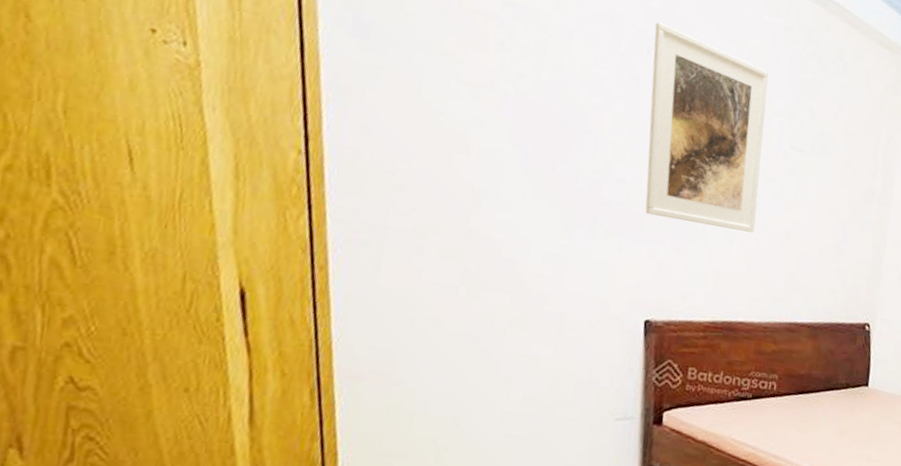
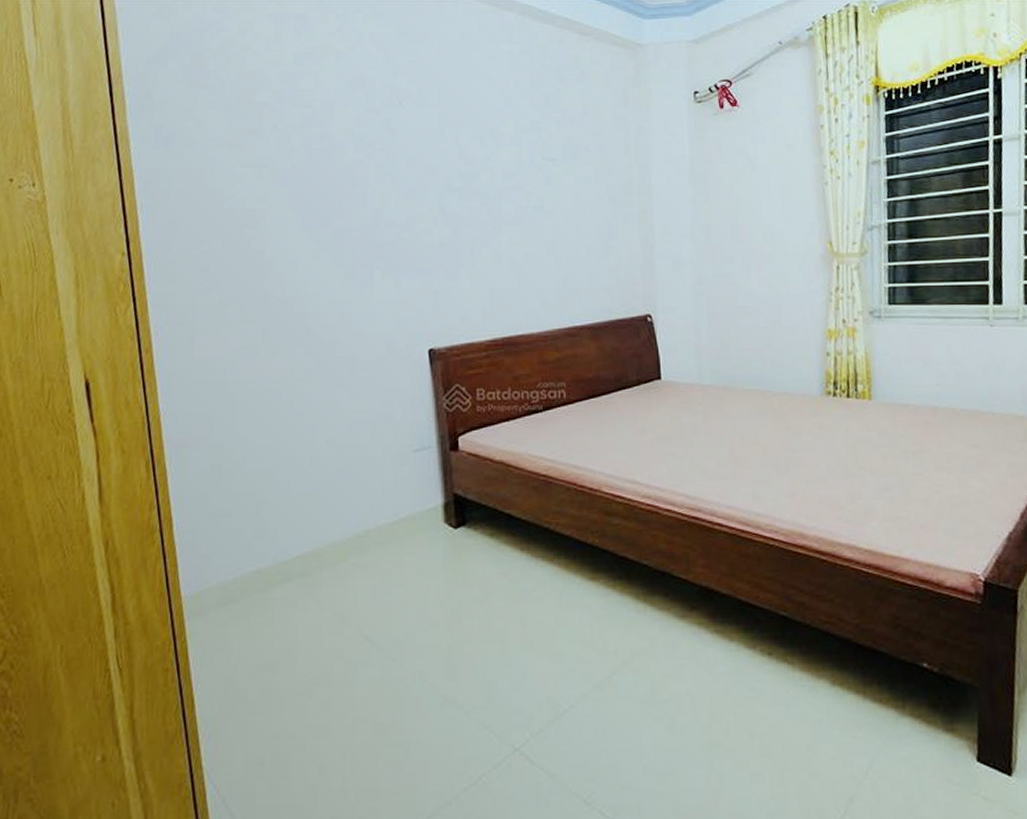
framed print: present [645,21,769,233] -> none [403,75,521,249]

